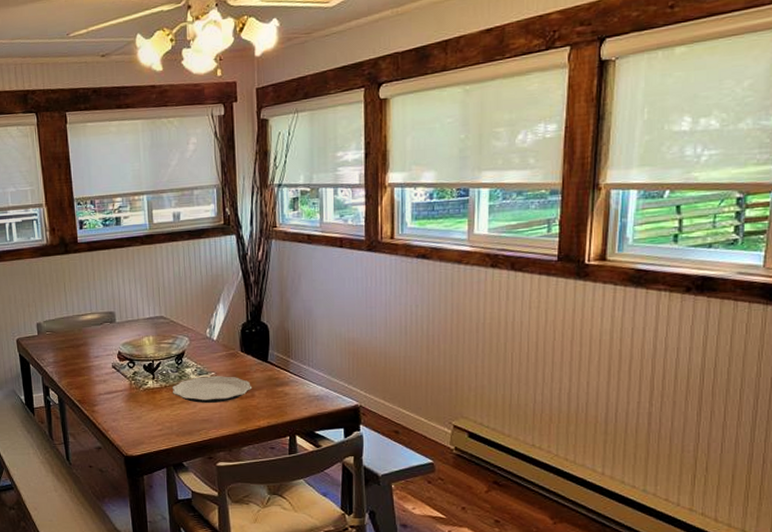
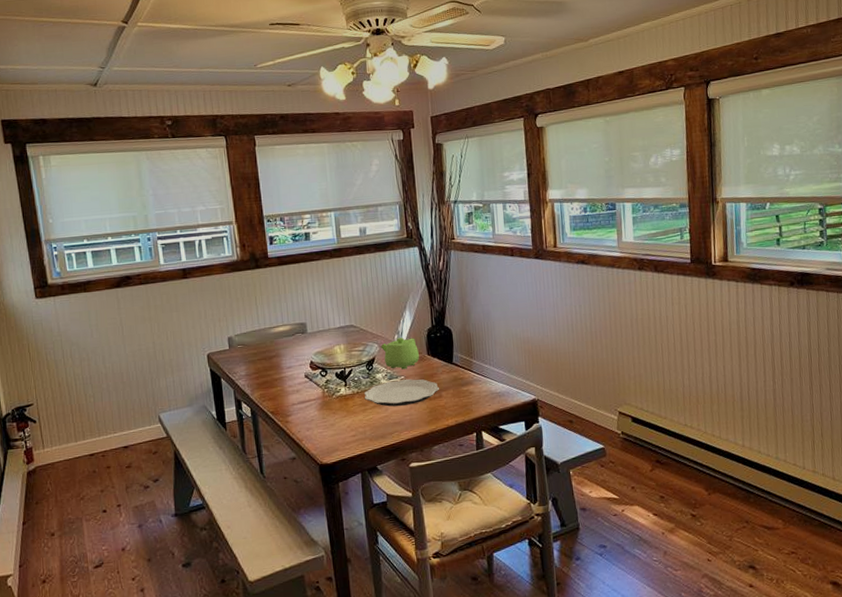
teapot: none [191,332,232,366] -> present [380,337,419,370]

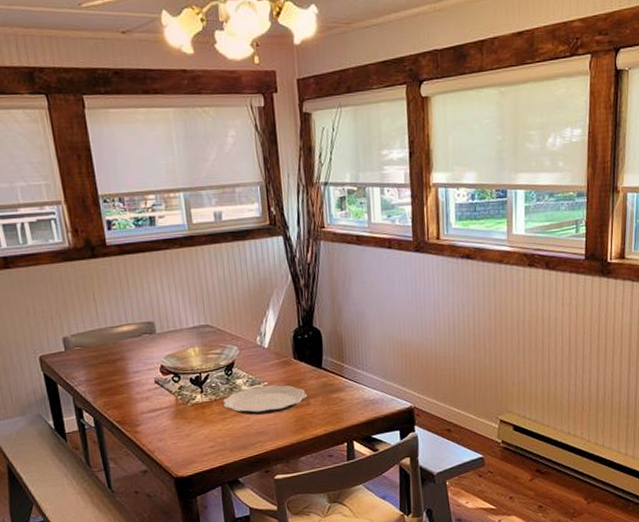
teapot: present [380,337,419,370] -> none [240,339,284,375]

